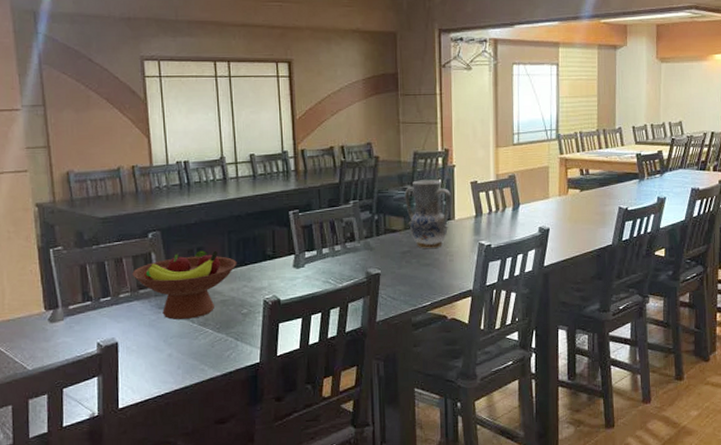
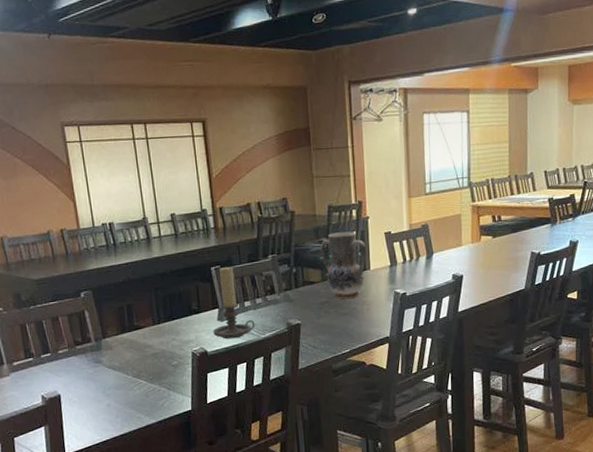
fruit bowl: present [132,250,237,320] -> none [68,306,165,373]
candle holder: none [287,211,332,288] -> present [213,266,255,339]

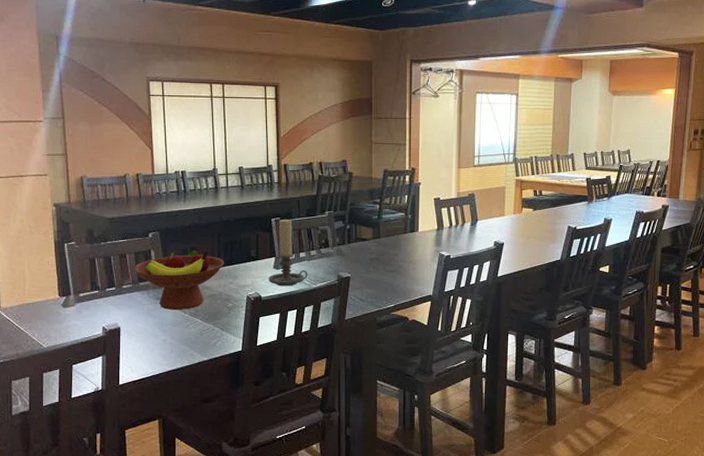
fruit bowl: none [68,306,165,373] -> present [134,250,225,310]
vase: present [320,231,367,299] -> none [374,195,417,256]

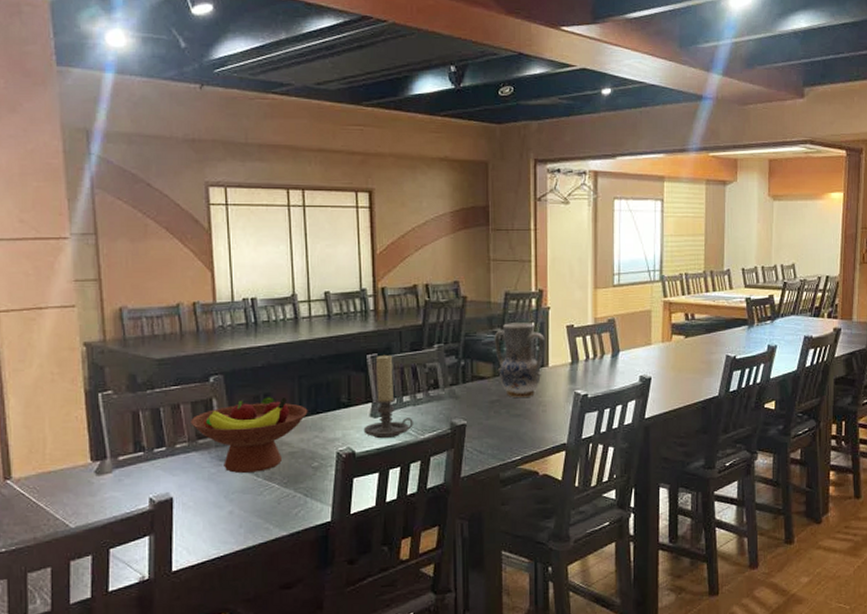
vase: none [374,195,417,256] -> present [494,322,546,397]

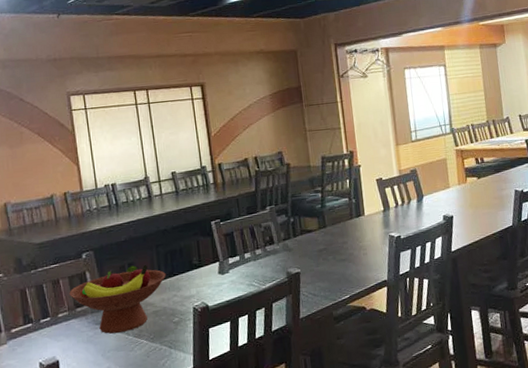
candle holder: present [363,354,413,439] -> none [214,219,256,292]
vase: present [494,322,546,397] -> none [316,180,360,245]

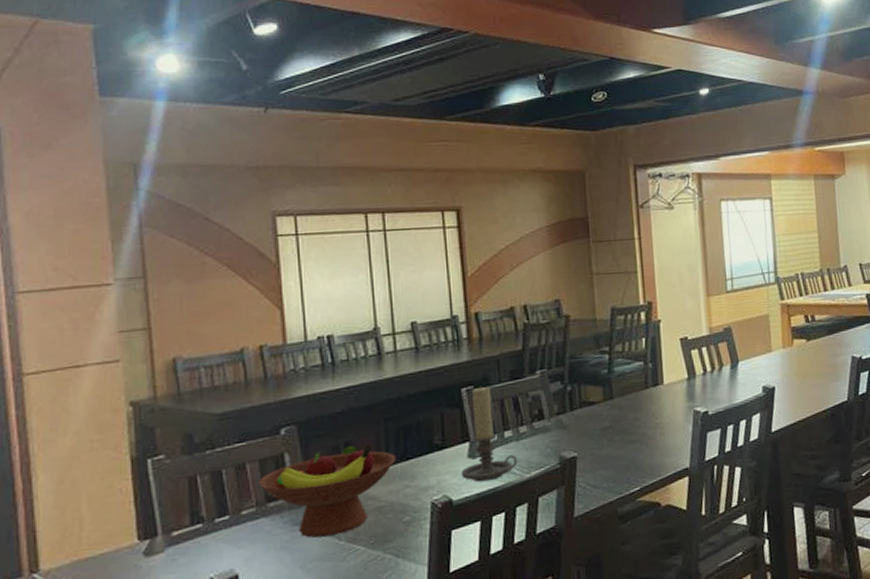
candle holder: none [214,219,256,292] -> present [461,386,518,482]

